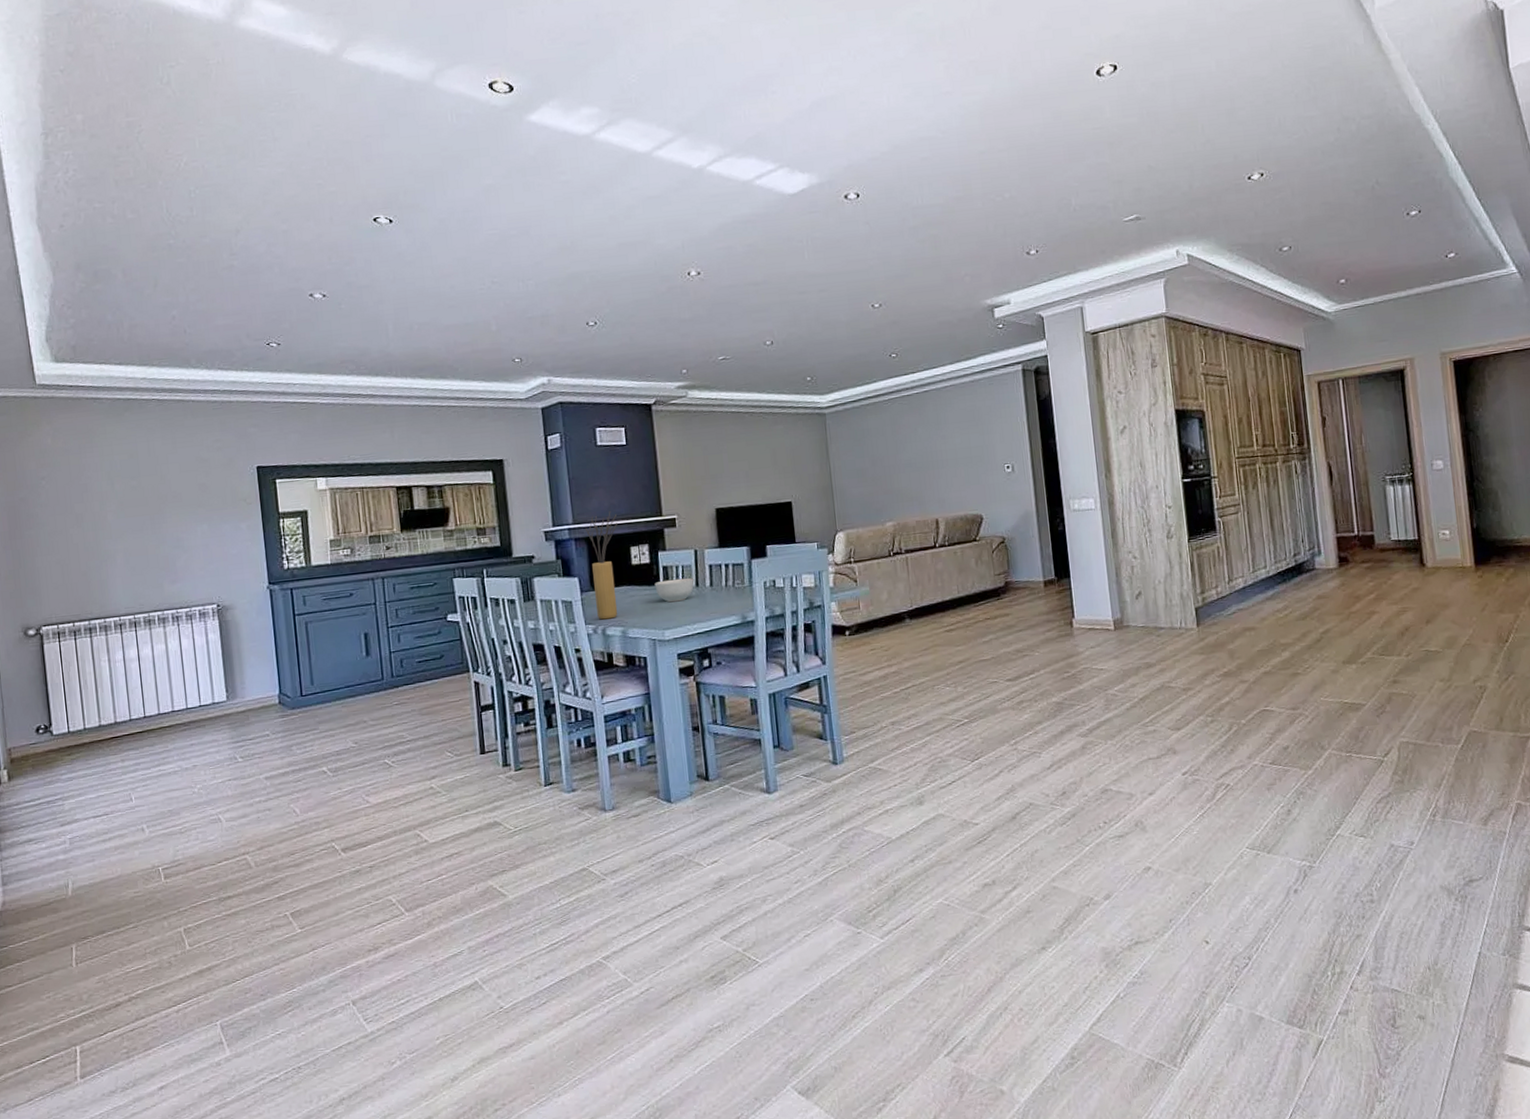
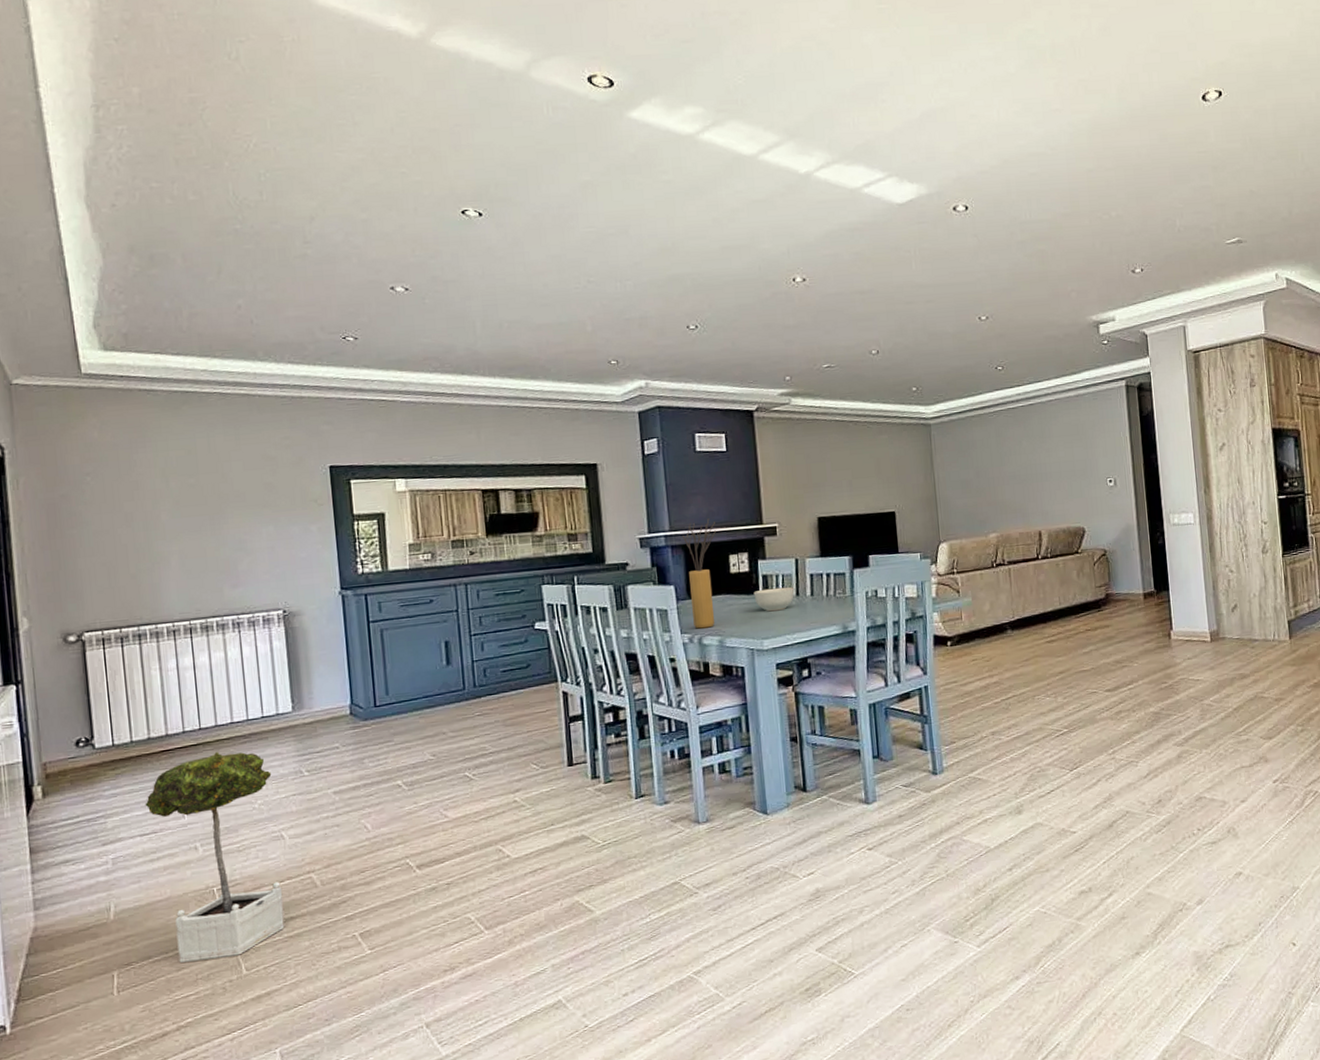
potted tree: none [97,738,223,937] -> present [145,751,285,963]

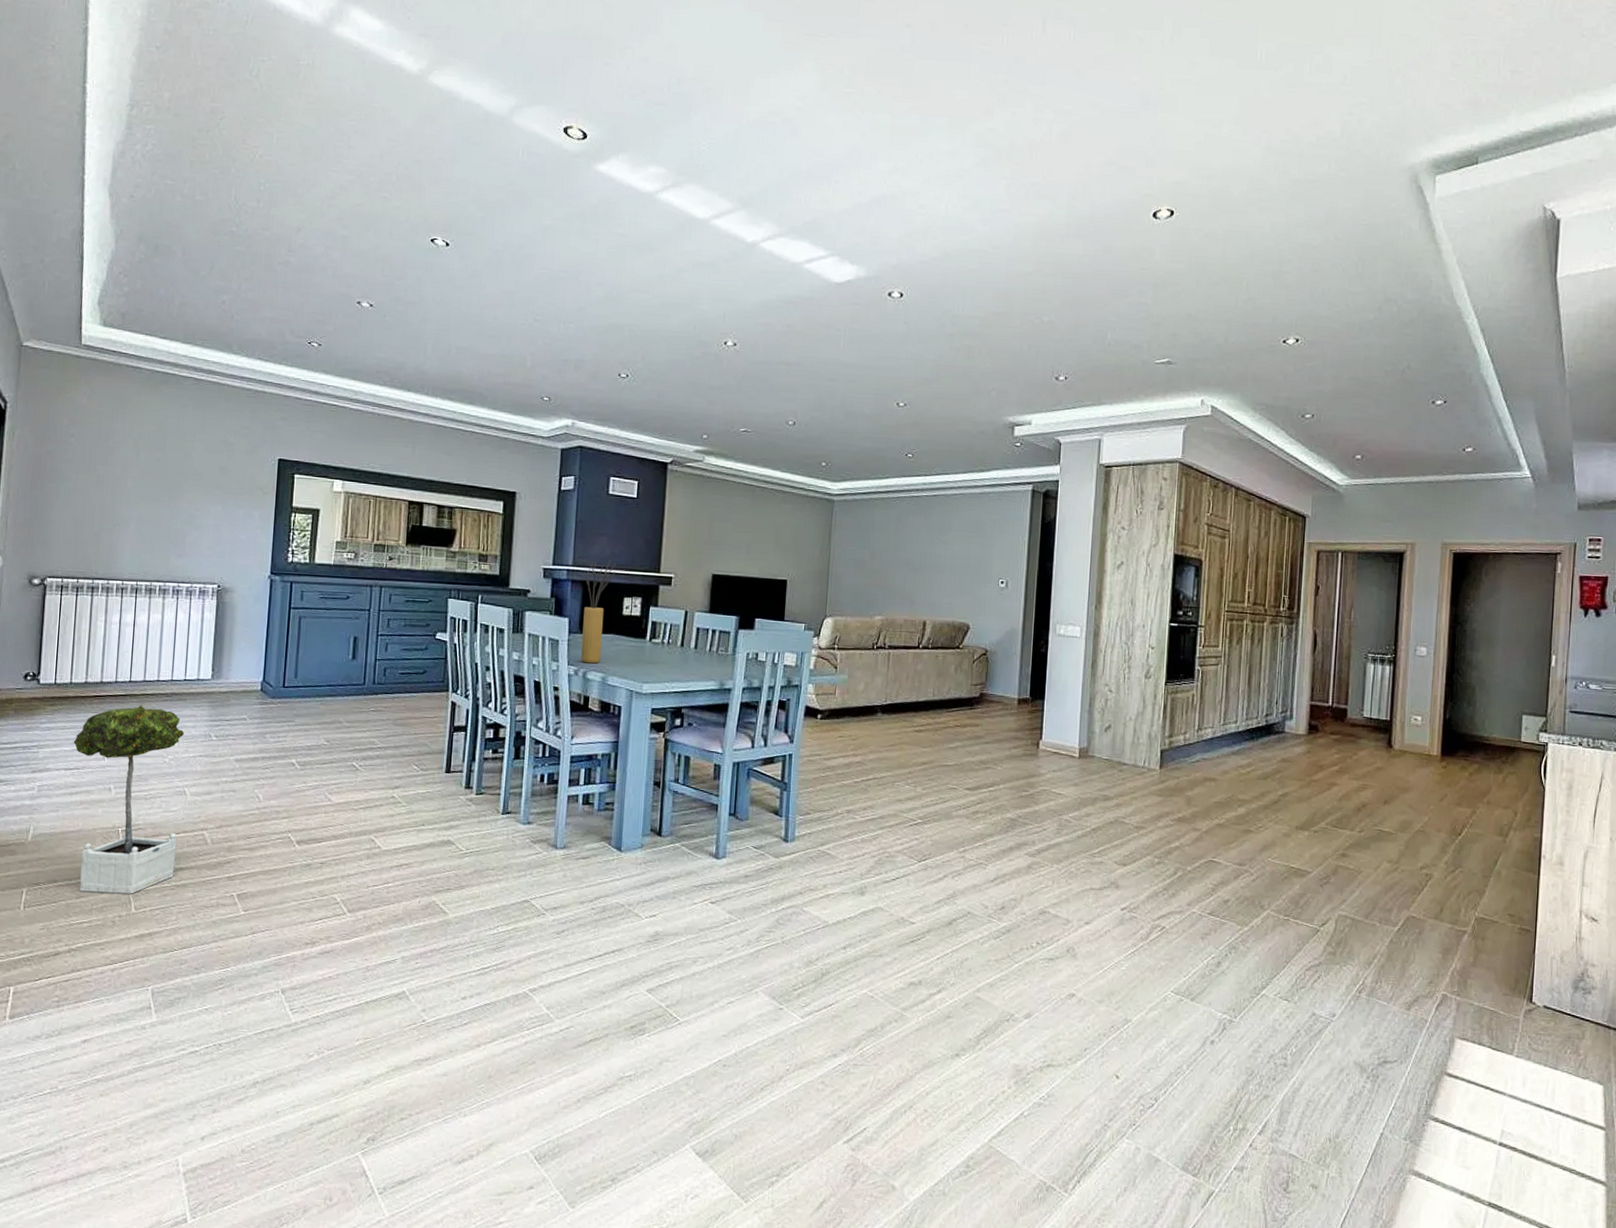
bowl: present [753,586,795,612] -> none [641,635,680,658]

